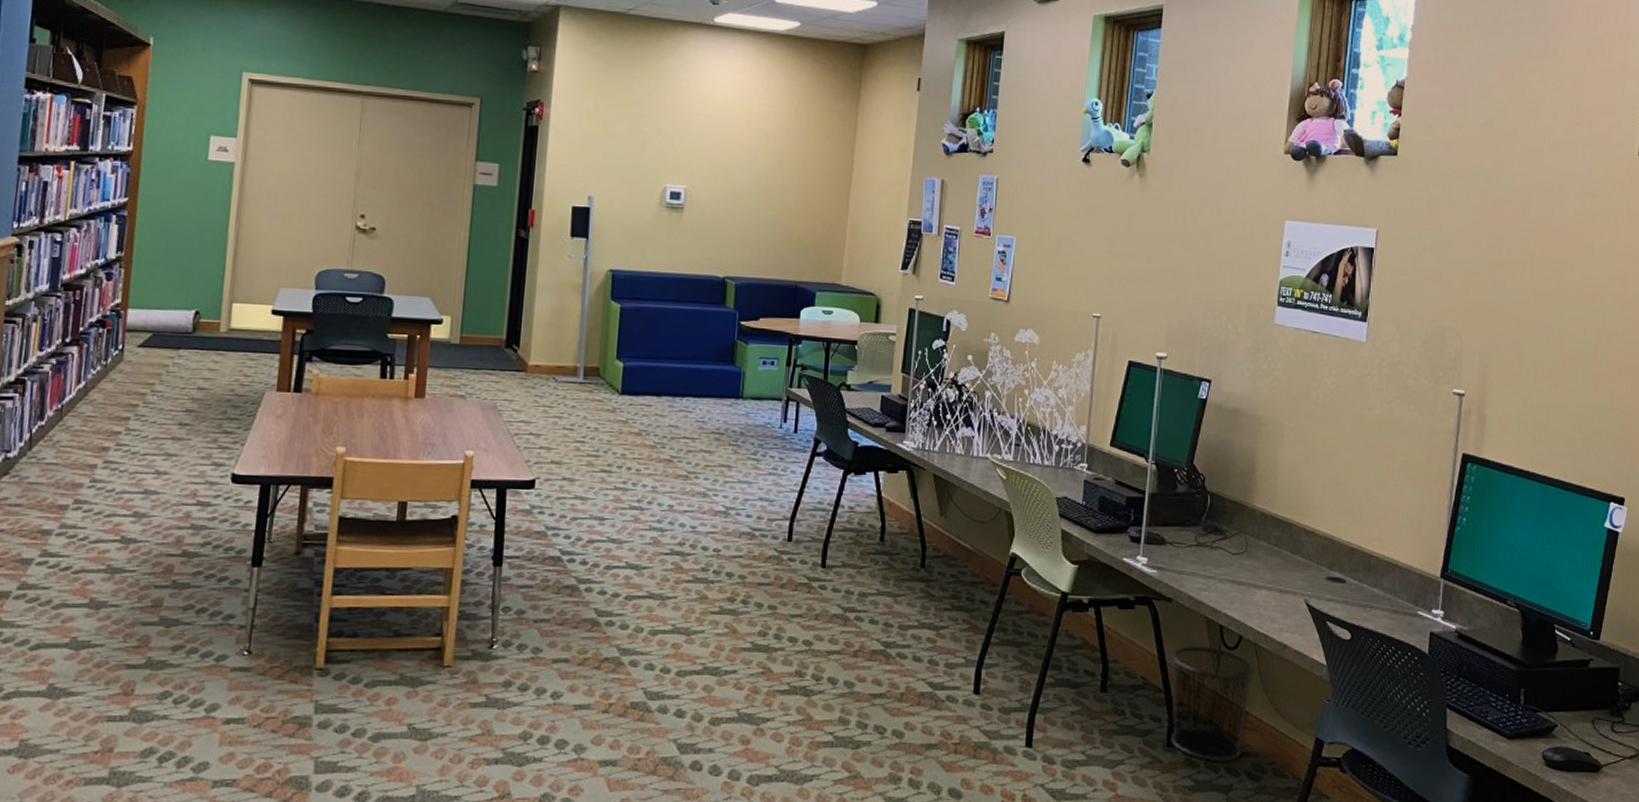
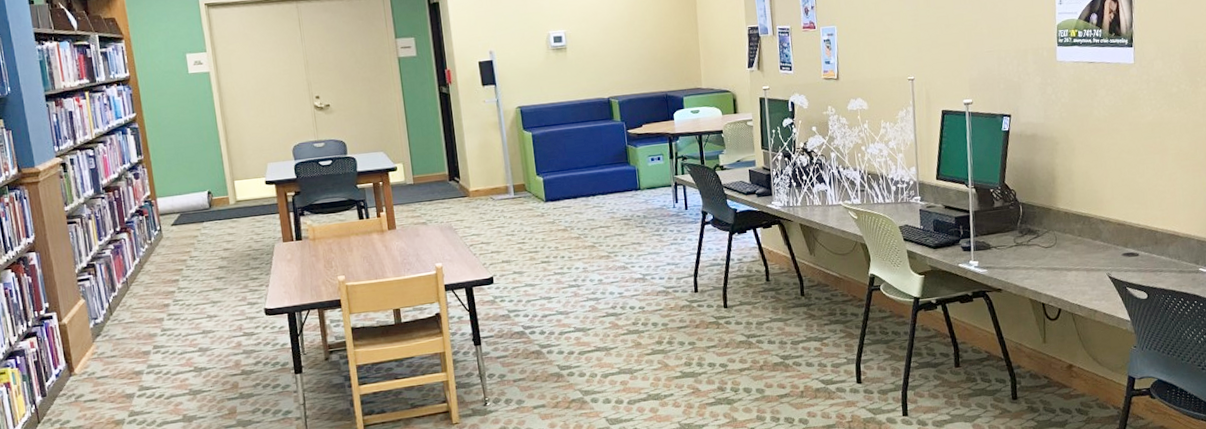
waste bin: present [1171,645,1254,761] -> none [1007,320,1074,406]

